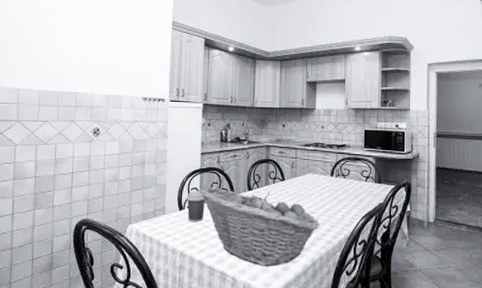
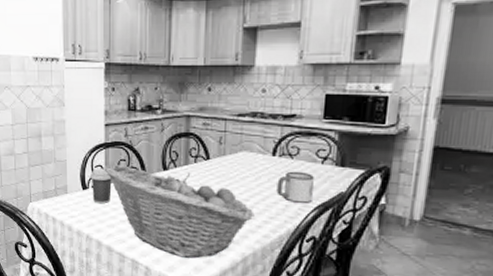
mug: none [335,188,361,214] -> present [276,171,314,205]

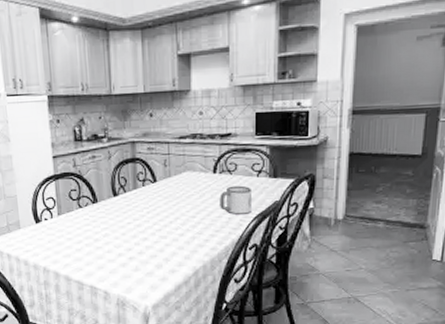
coffee cup: present [89,168,112,204] -> none [41,200,65,236]
fruit basket: present [104,164,255,258] -> none [55,195,202,278]

